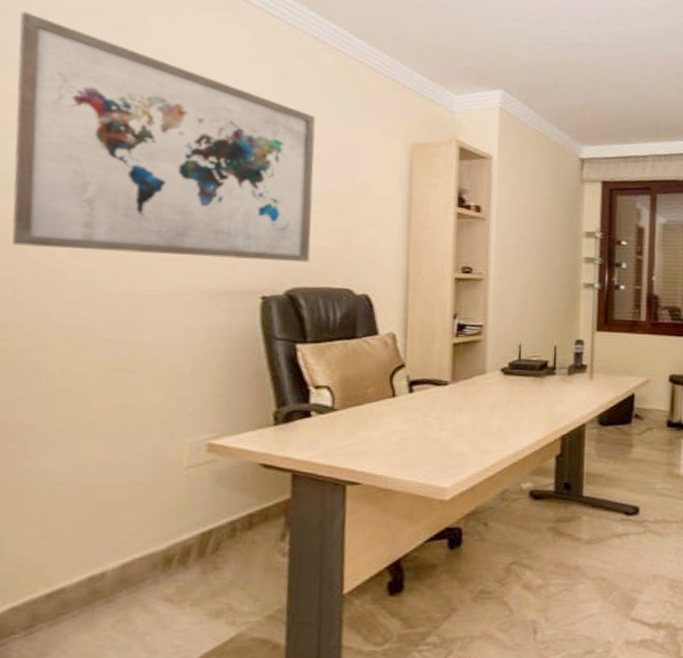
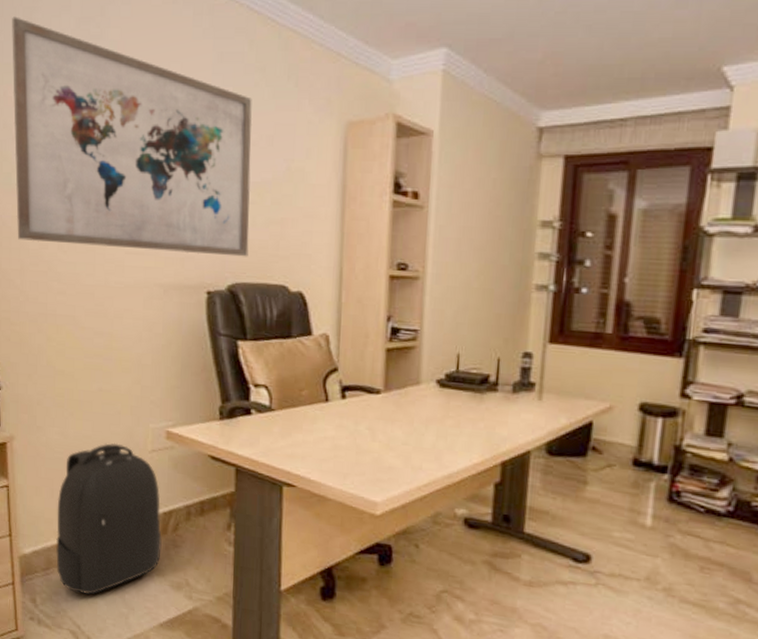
backpack: none [44,463,198,648] -> present [56,442,162,595]

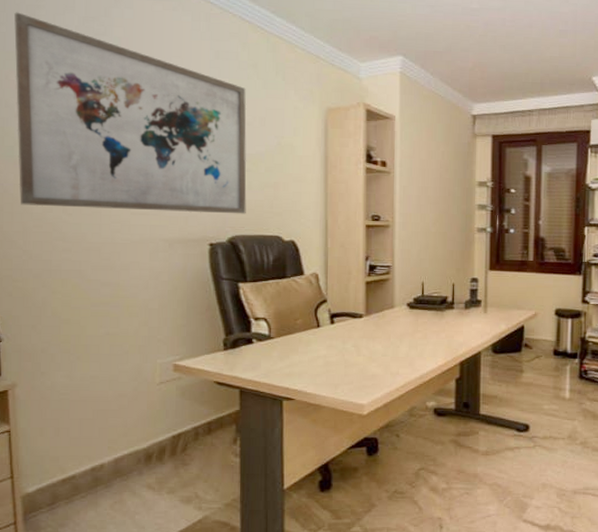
backpack: present [56,442,162,595] -> none [62,379,171,521]

